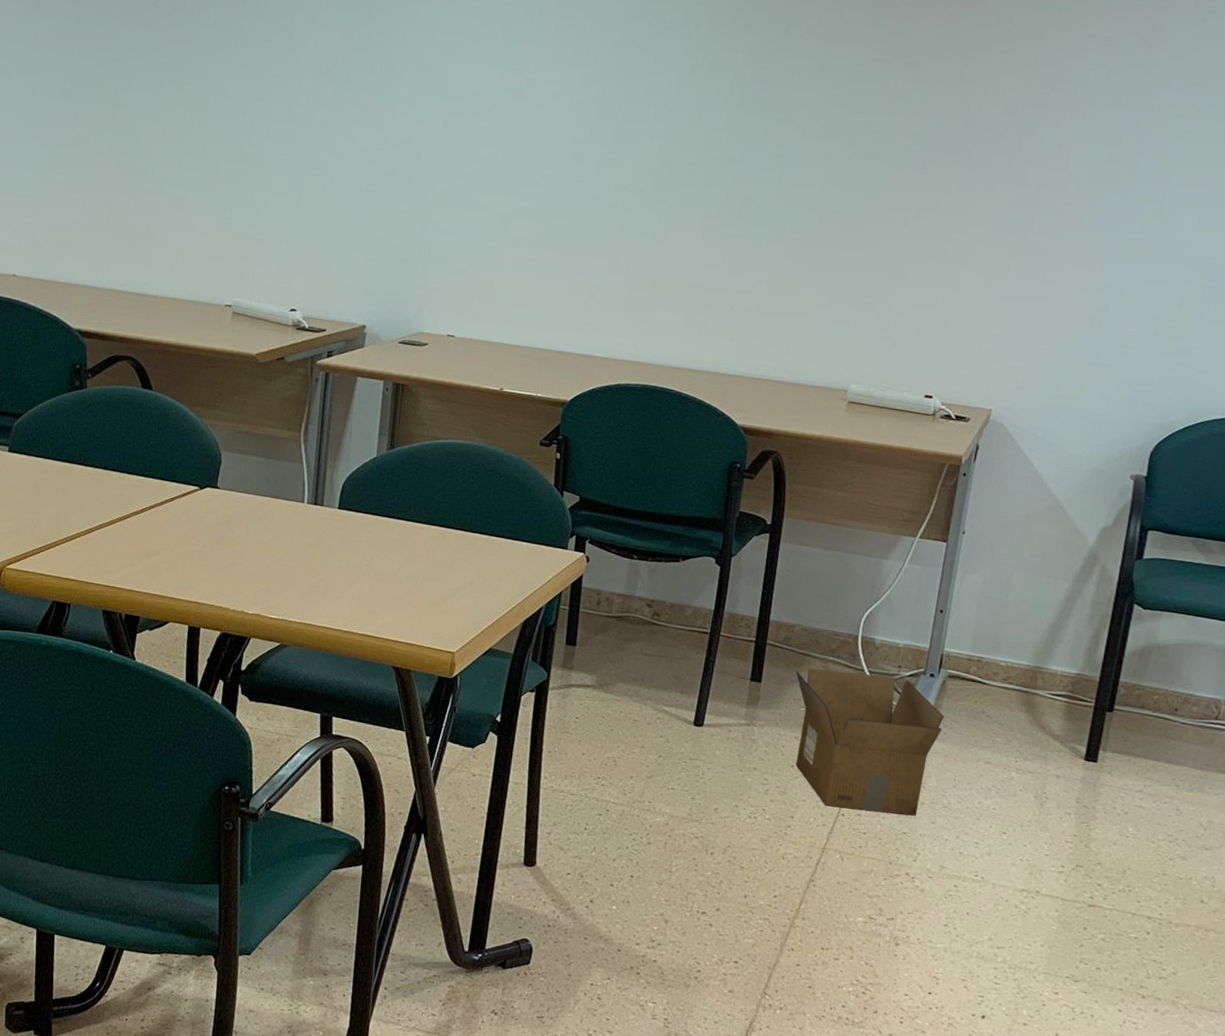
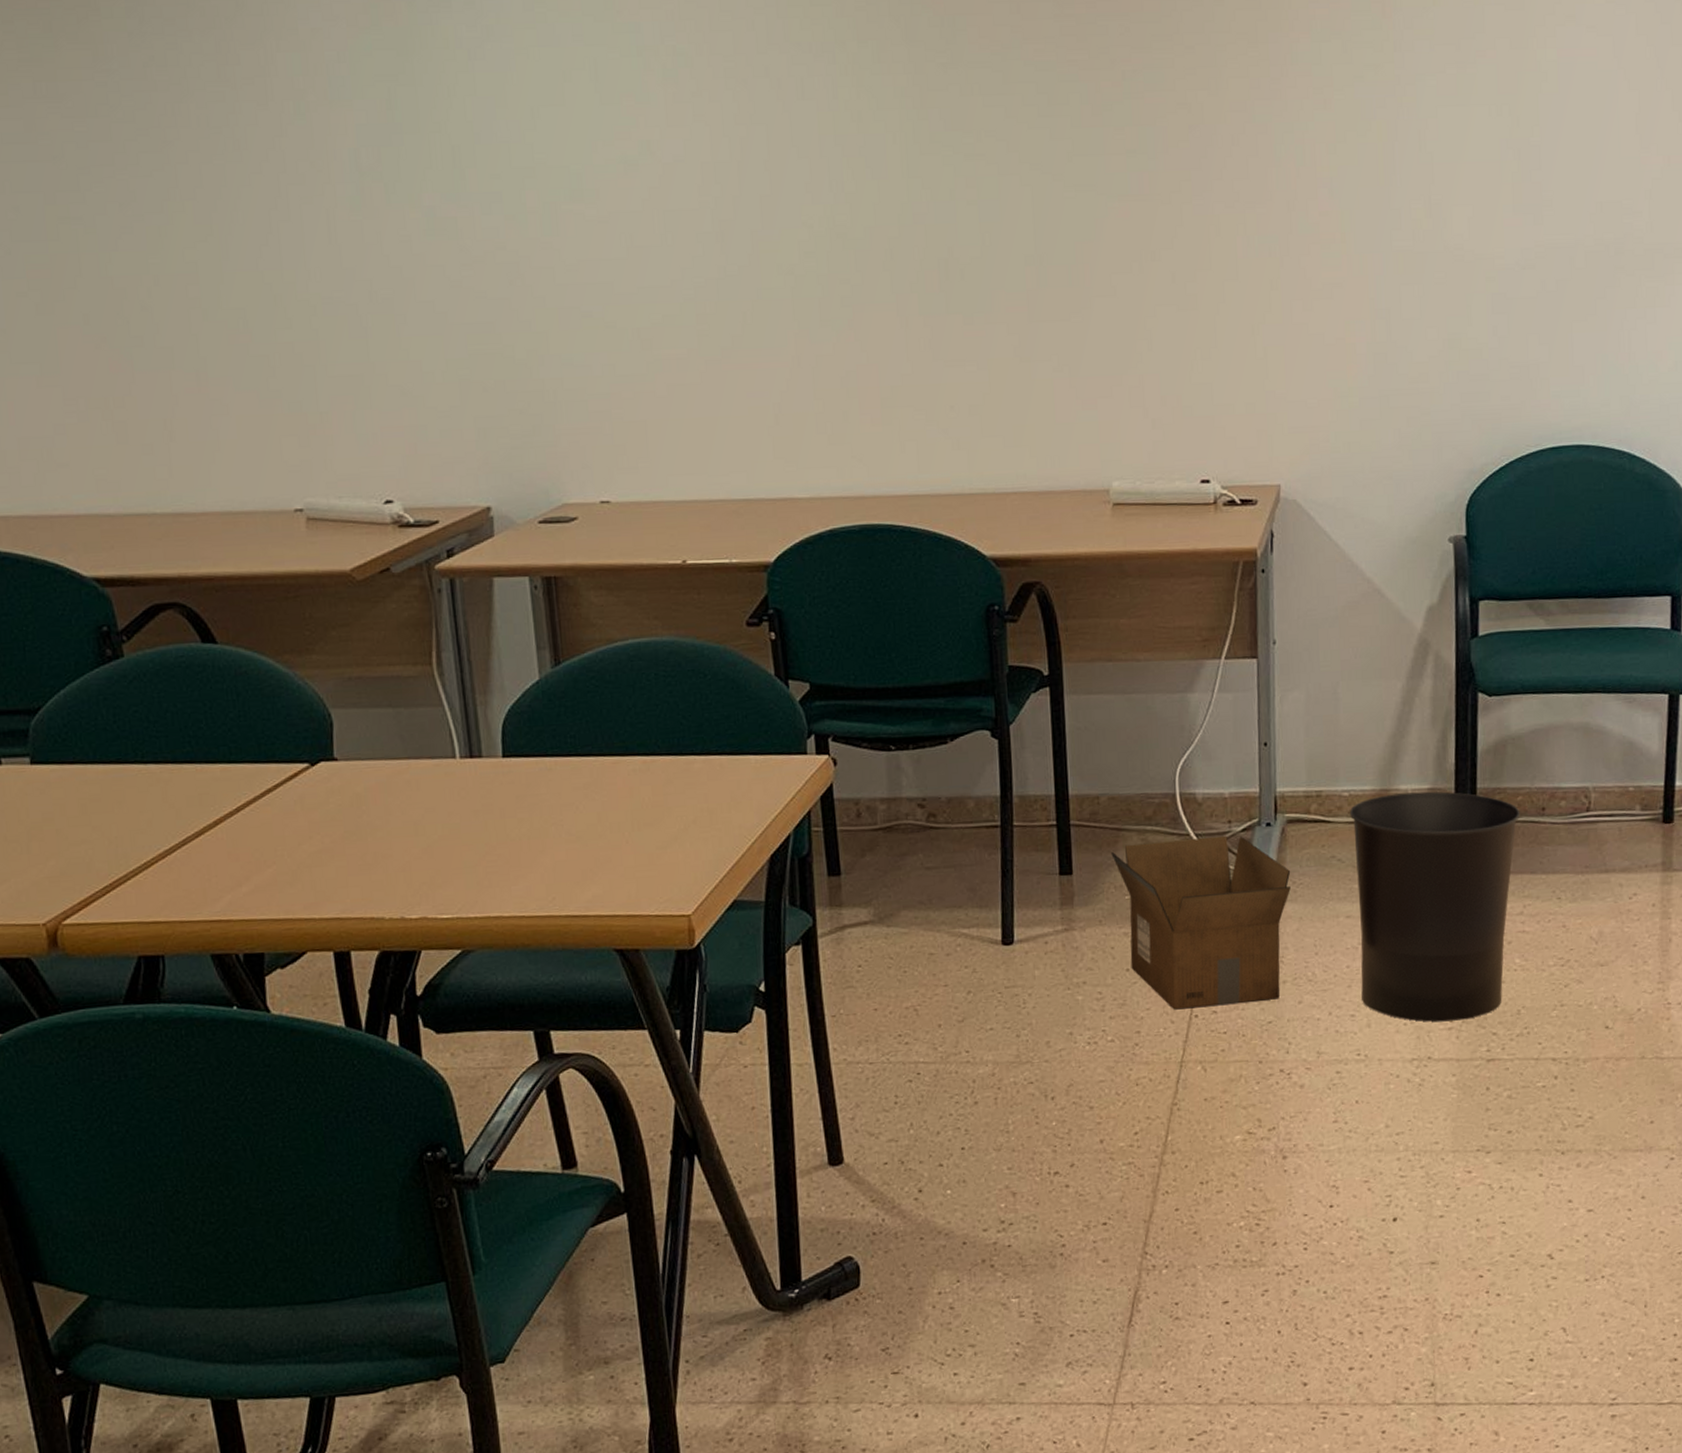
waste bin: none [987,671,1155,868] -> present [1350,791,1521,1022]

